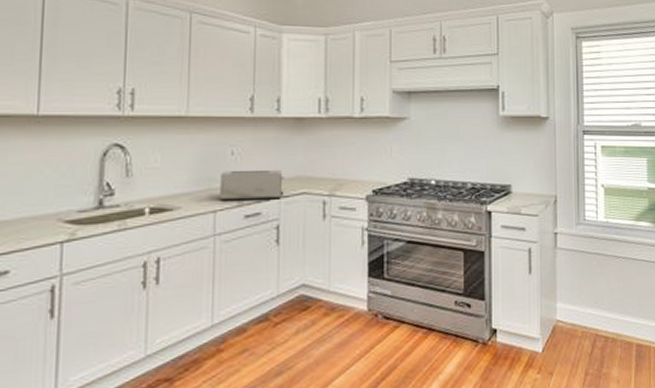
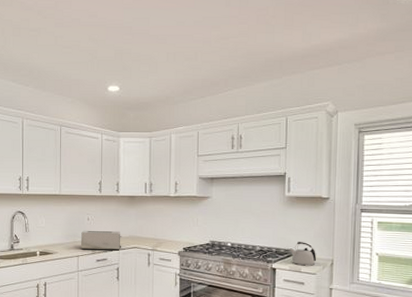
kettle: none [506,174,537,207] -> present [289,242,316,267]

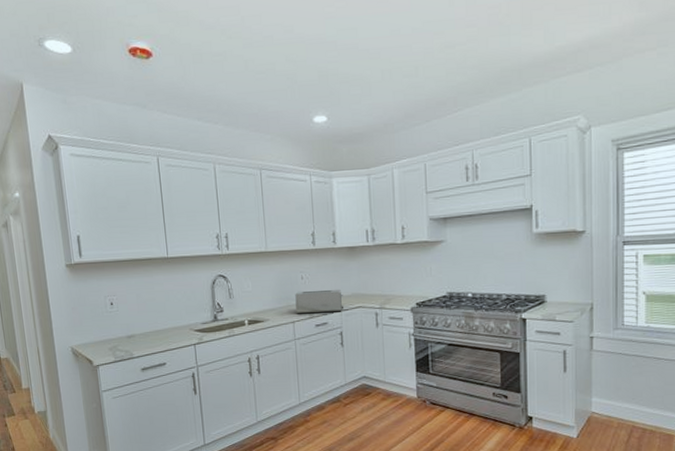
kettle: present [289,242,316,267] -> none [541,285,572,314]

